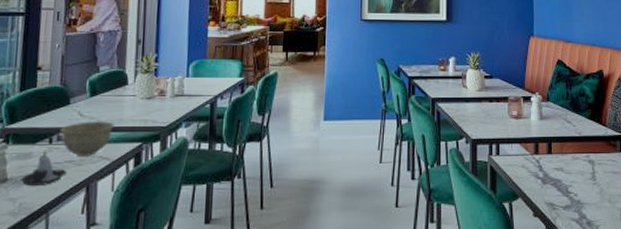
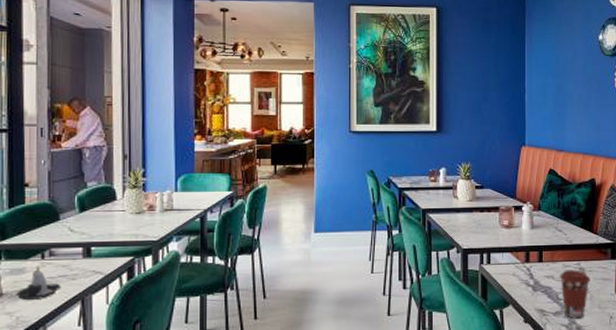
bowl: present [59,121,114,156] -> none [51,236,105,271]
coffee cup: none [568,161,600,213] -> present [559,269,590,319]

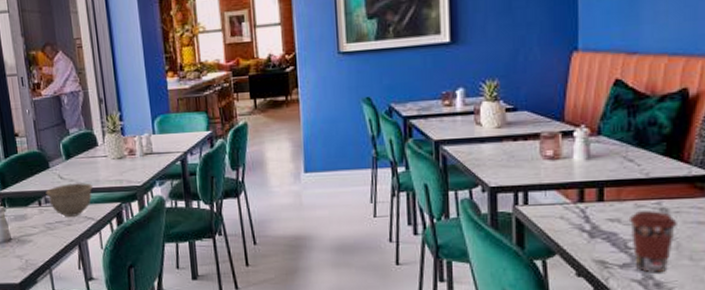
candle: present [15,265,61,300] -> none [21,211,59,244]
bowl: none [51,236,105,271] -> present [45,183,93,217]

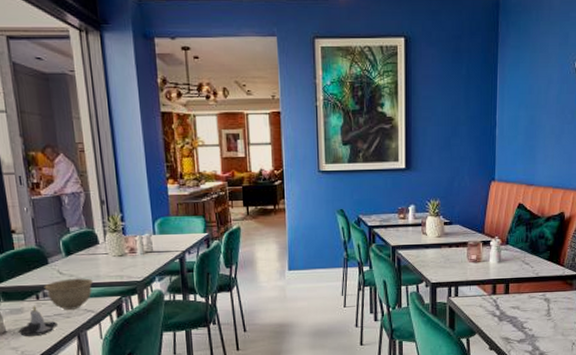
candle: none [21,211,59,244] -> present [17,305,58,336]
coffee cup: present [628,210,677,273] -> none [524,300,555,346]

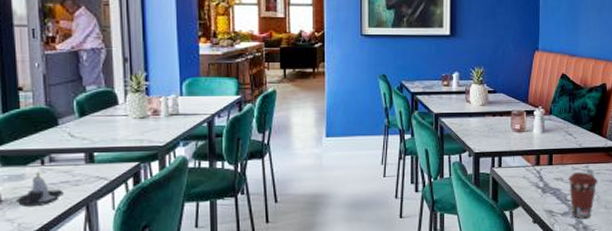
bowl: present [44,278,93,310] -> none [51,141,108,177]
coffee cup: none [524,300,555,346] -> present [568,171,598,219]

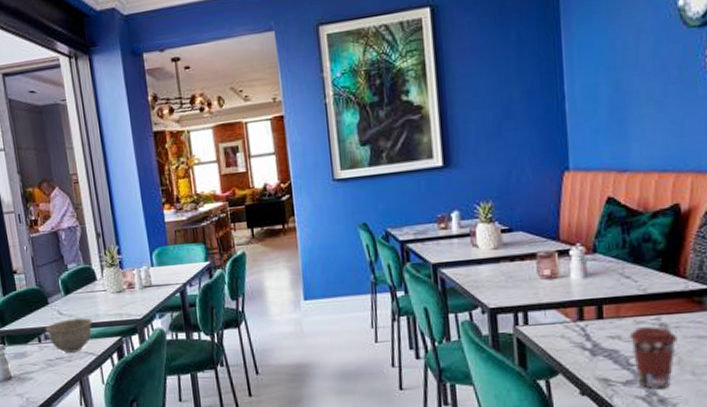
candle: present [15,171,64,206] -> none [21,348,60,382]
bowl: none [51,141,108,177] -> present [45,318,92,353]

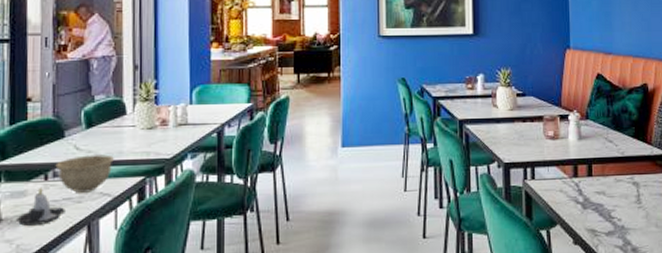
candle: none [21,348,60,382] -> present [15,187,65,226]
coffee cup: present [628,326,678,389] -> none [611,184,646,239]

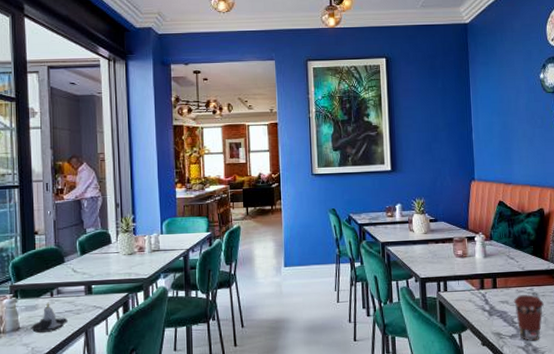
bowl: present [55,154,114,193] -> none [58,275,103,307]
coffee cup: none [611,184,646,239] -> present [513,294,544,341]

